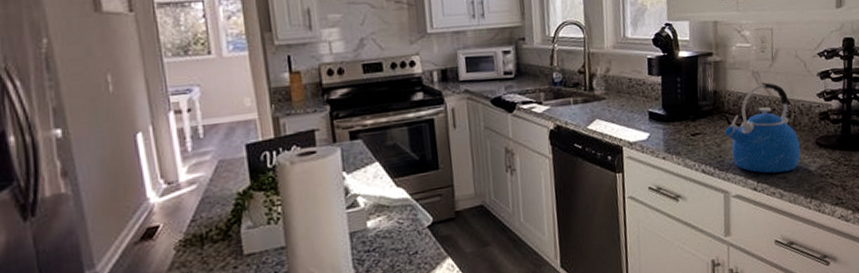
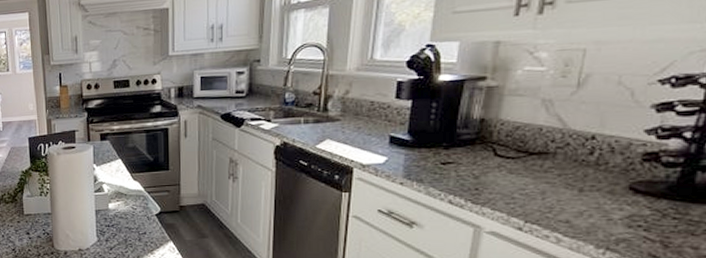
kettle: present [724,82,801,174] -> none [487,112,601,216]

